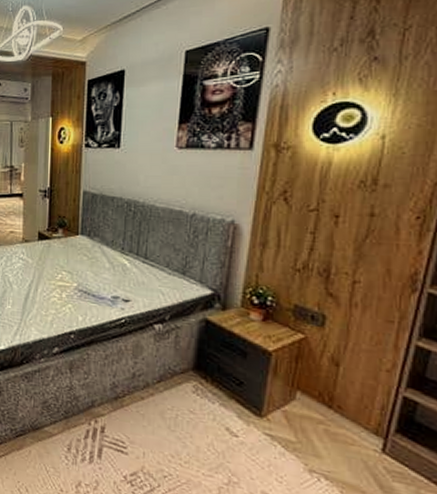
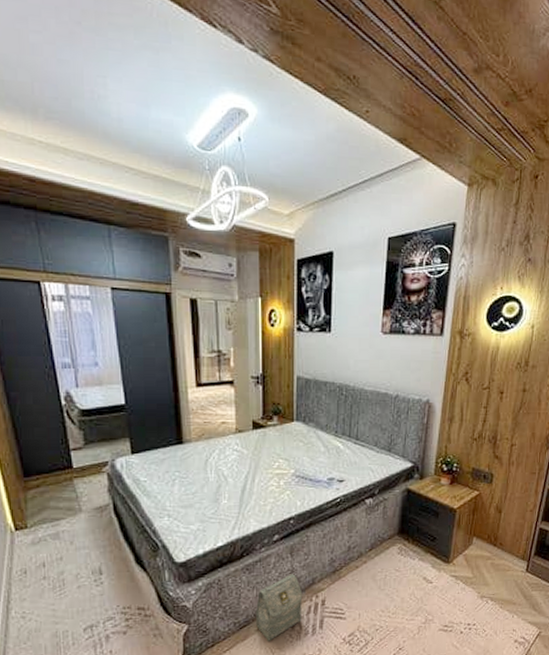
bag: none [32,391,81,458] -> present [256,574,303,641]

